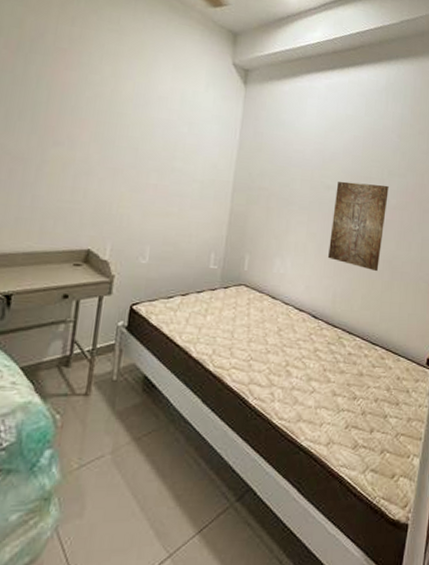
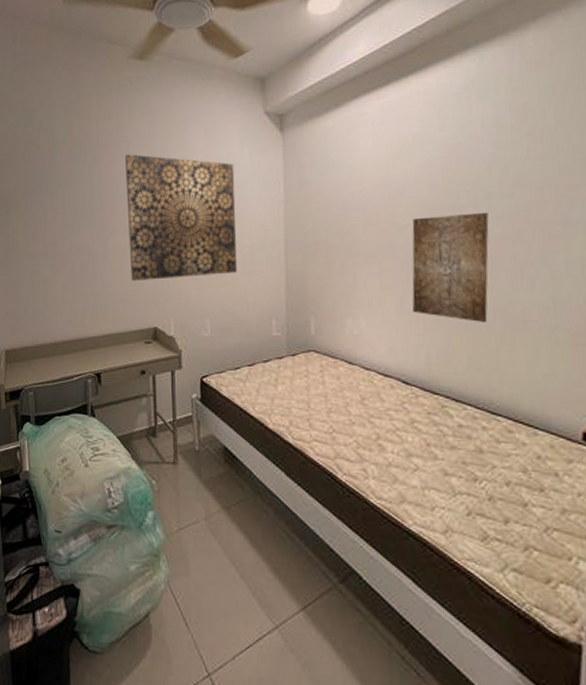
wall art: none [68,65,198,205] -> present [124,153,237,281]

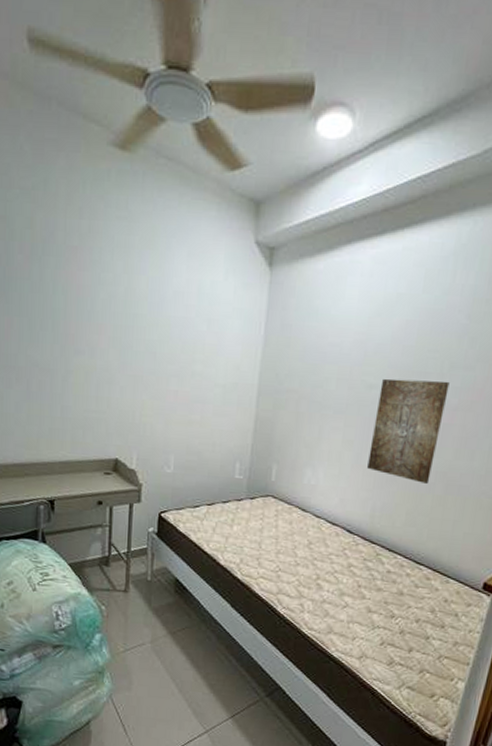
wall art: present [124,153,237,281] -> none [93,263,217,412]

